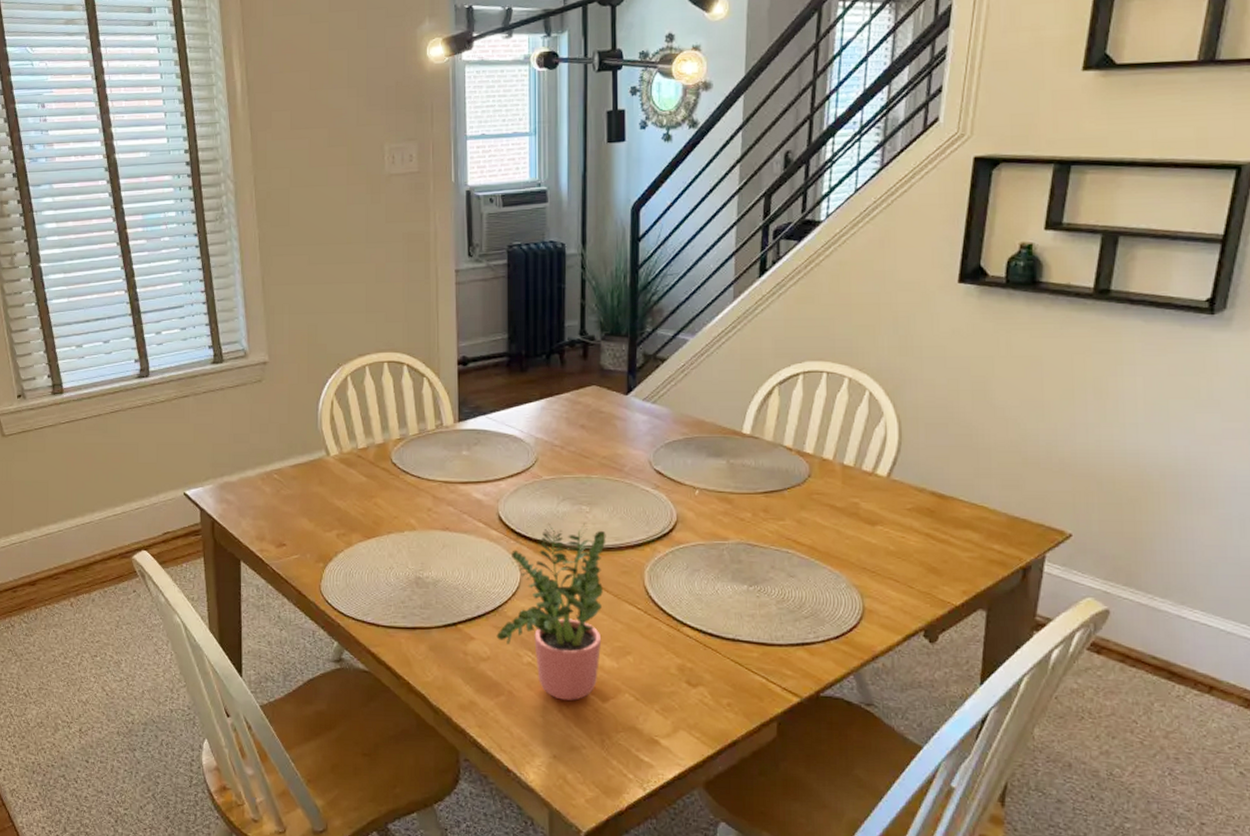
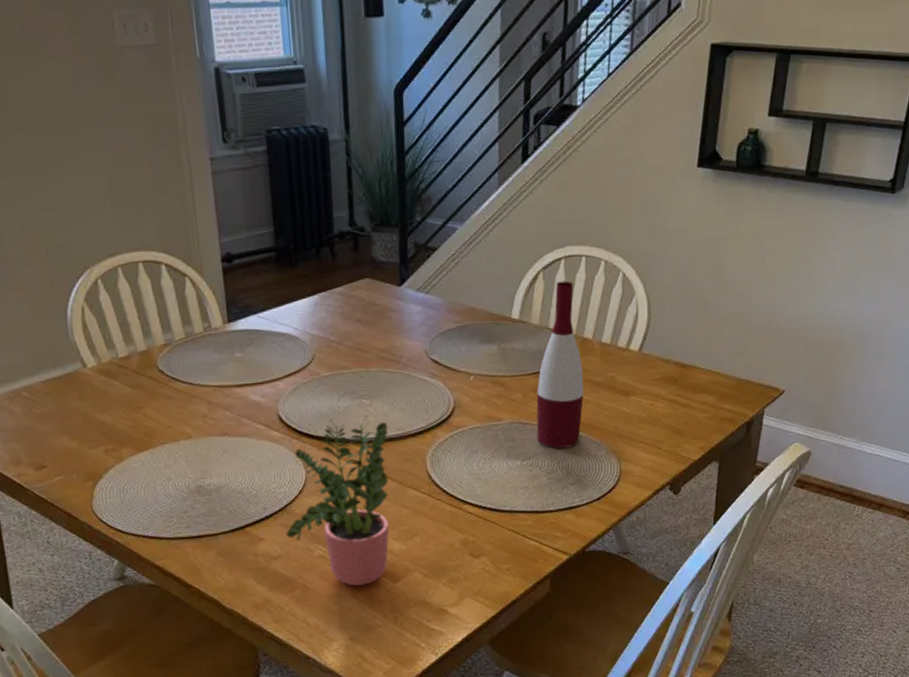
wine bottle: none [766,397,822,576] -> present [536,281,584,448]

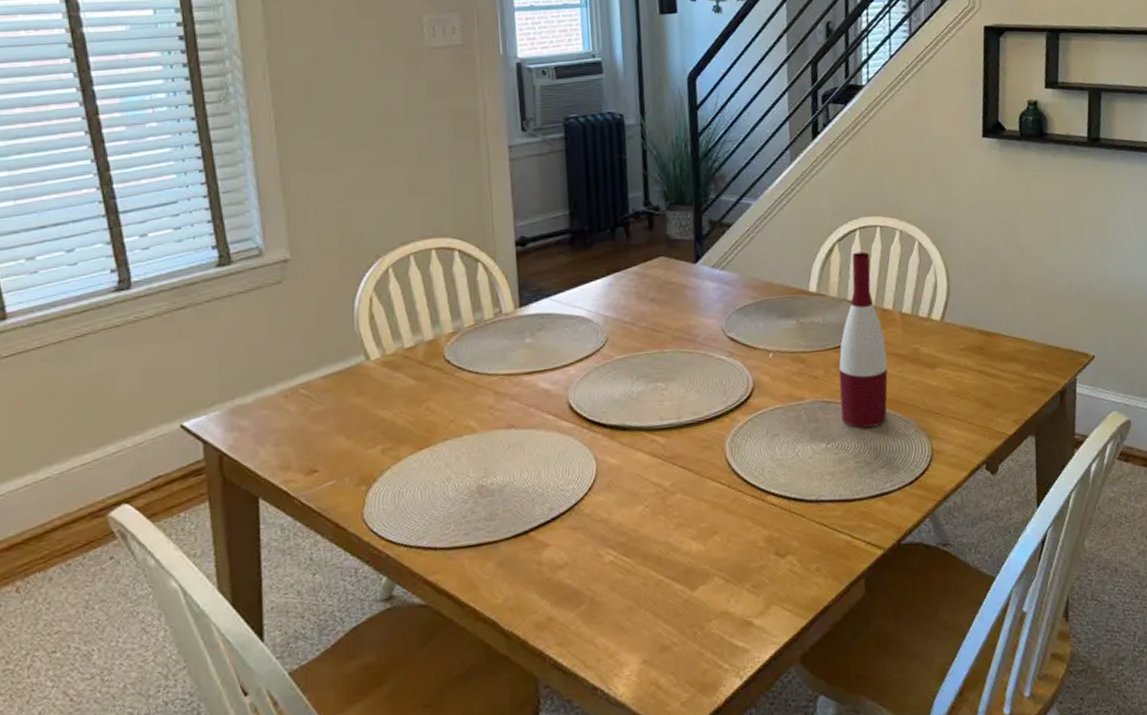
potted plant: present [286,416,390,586] -> none [573,401,687,597]

